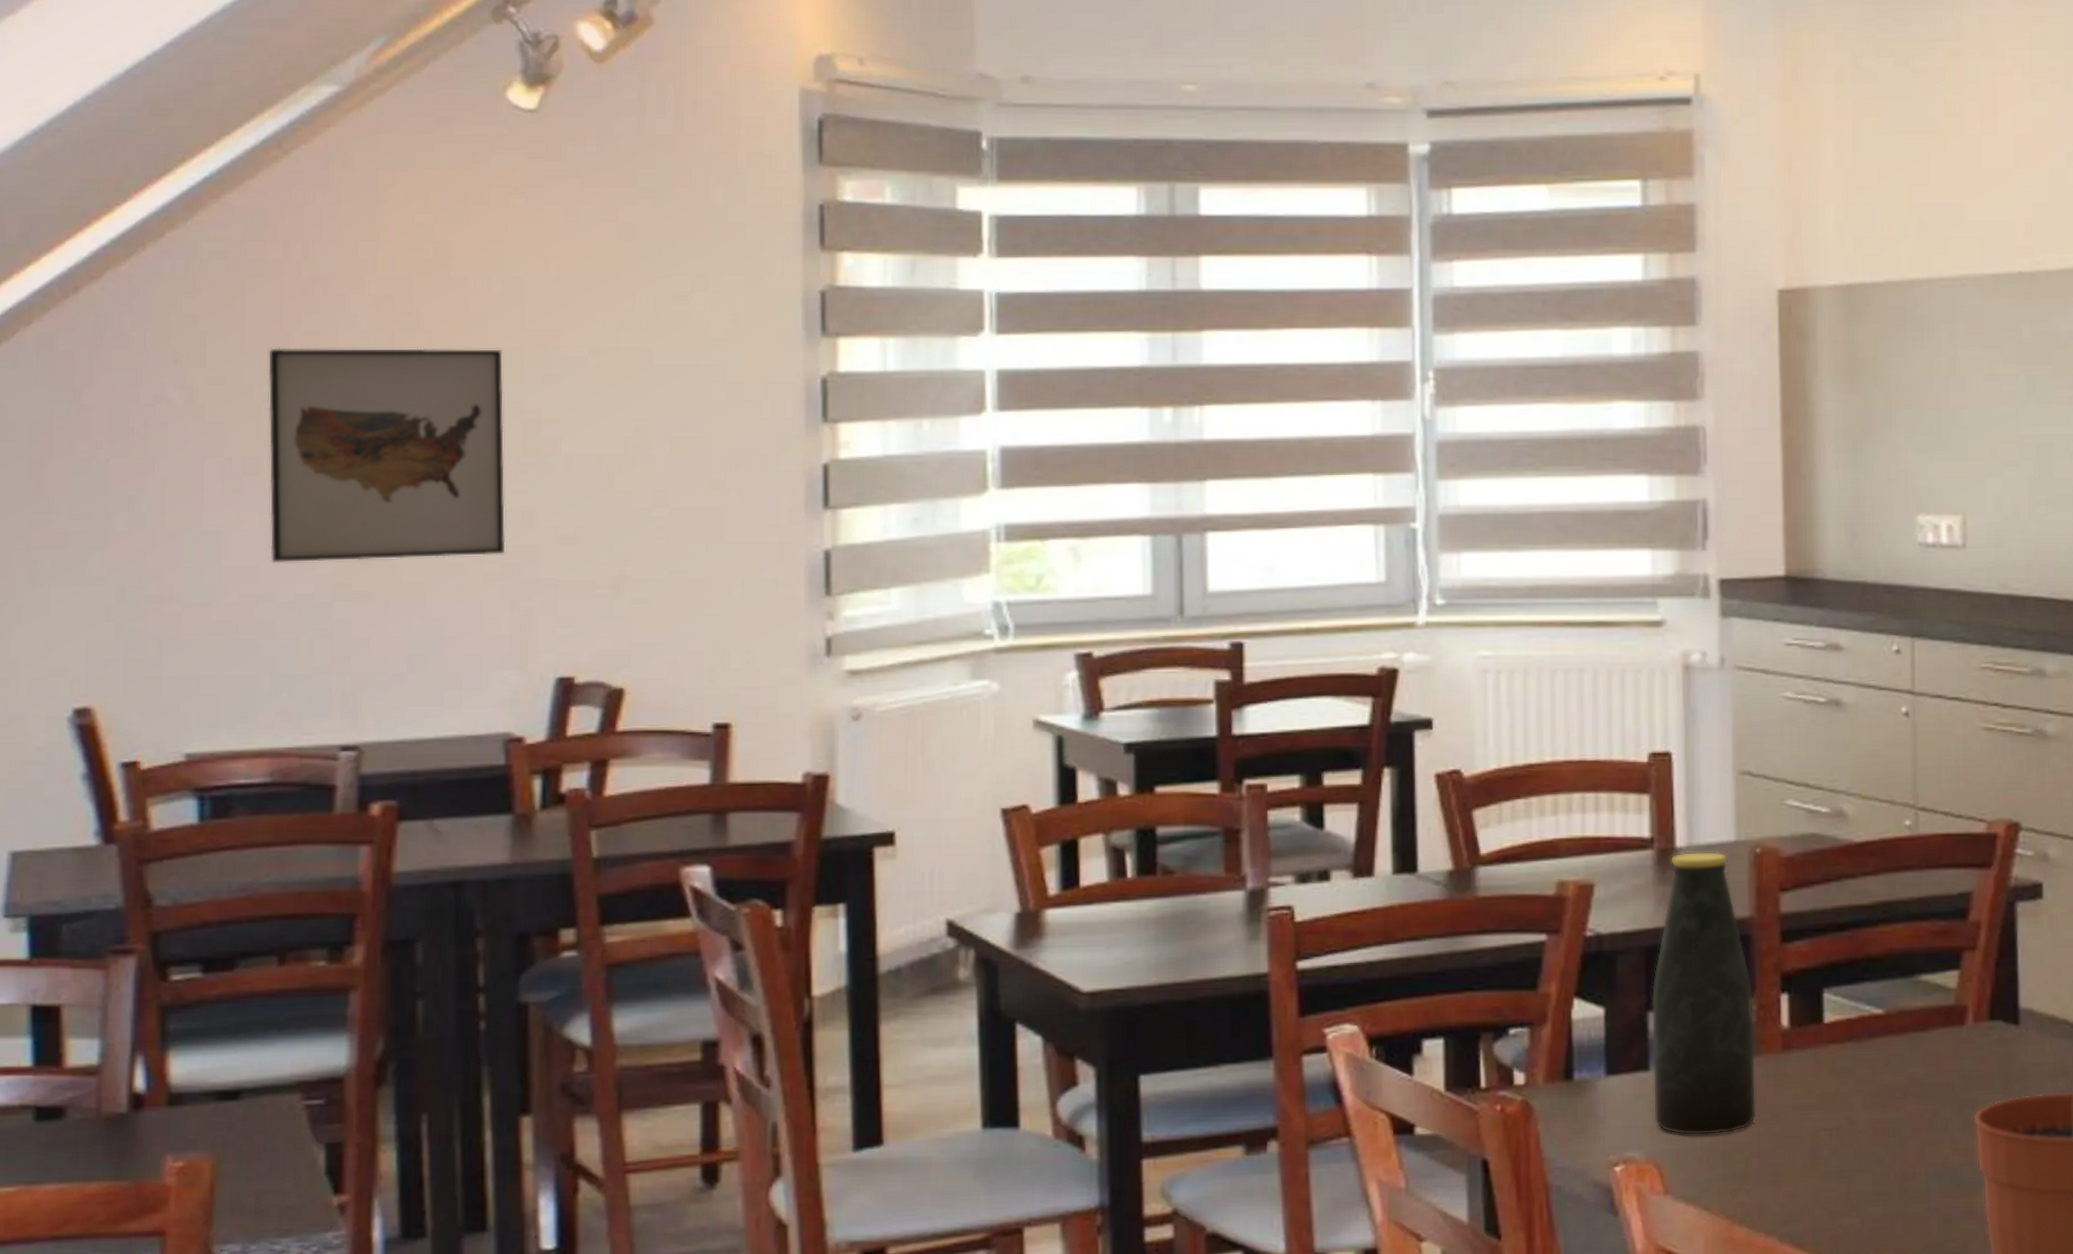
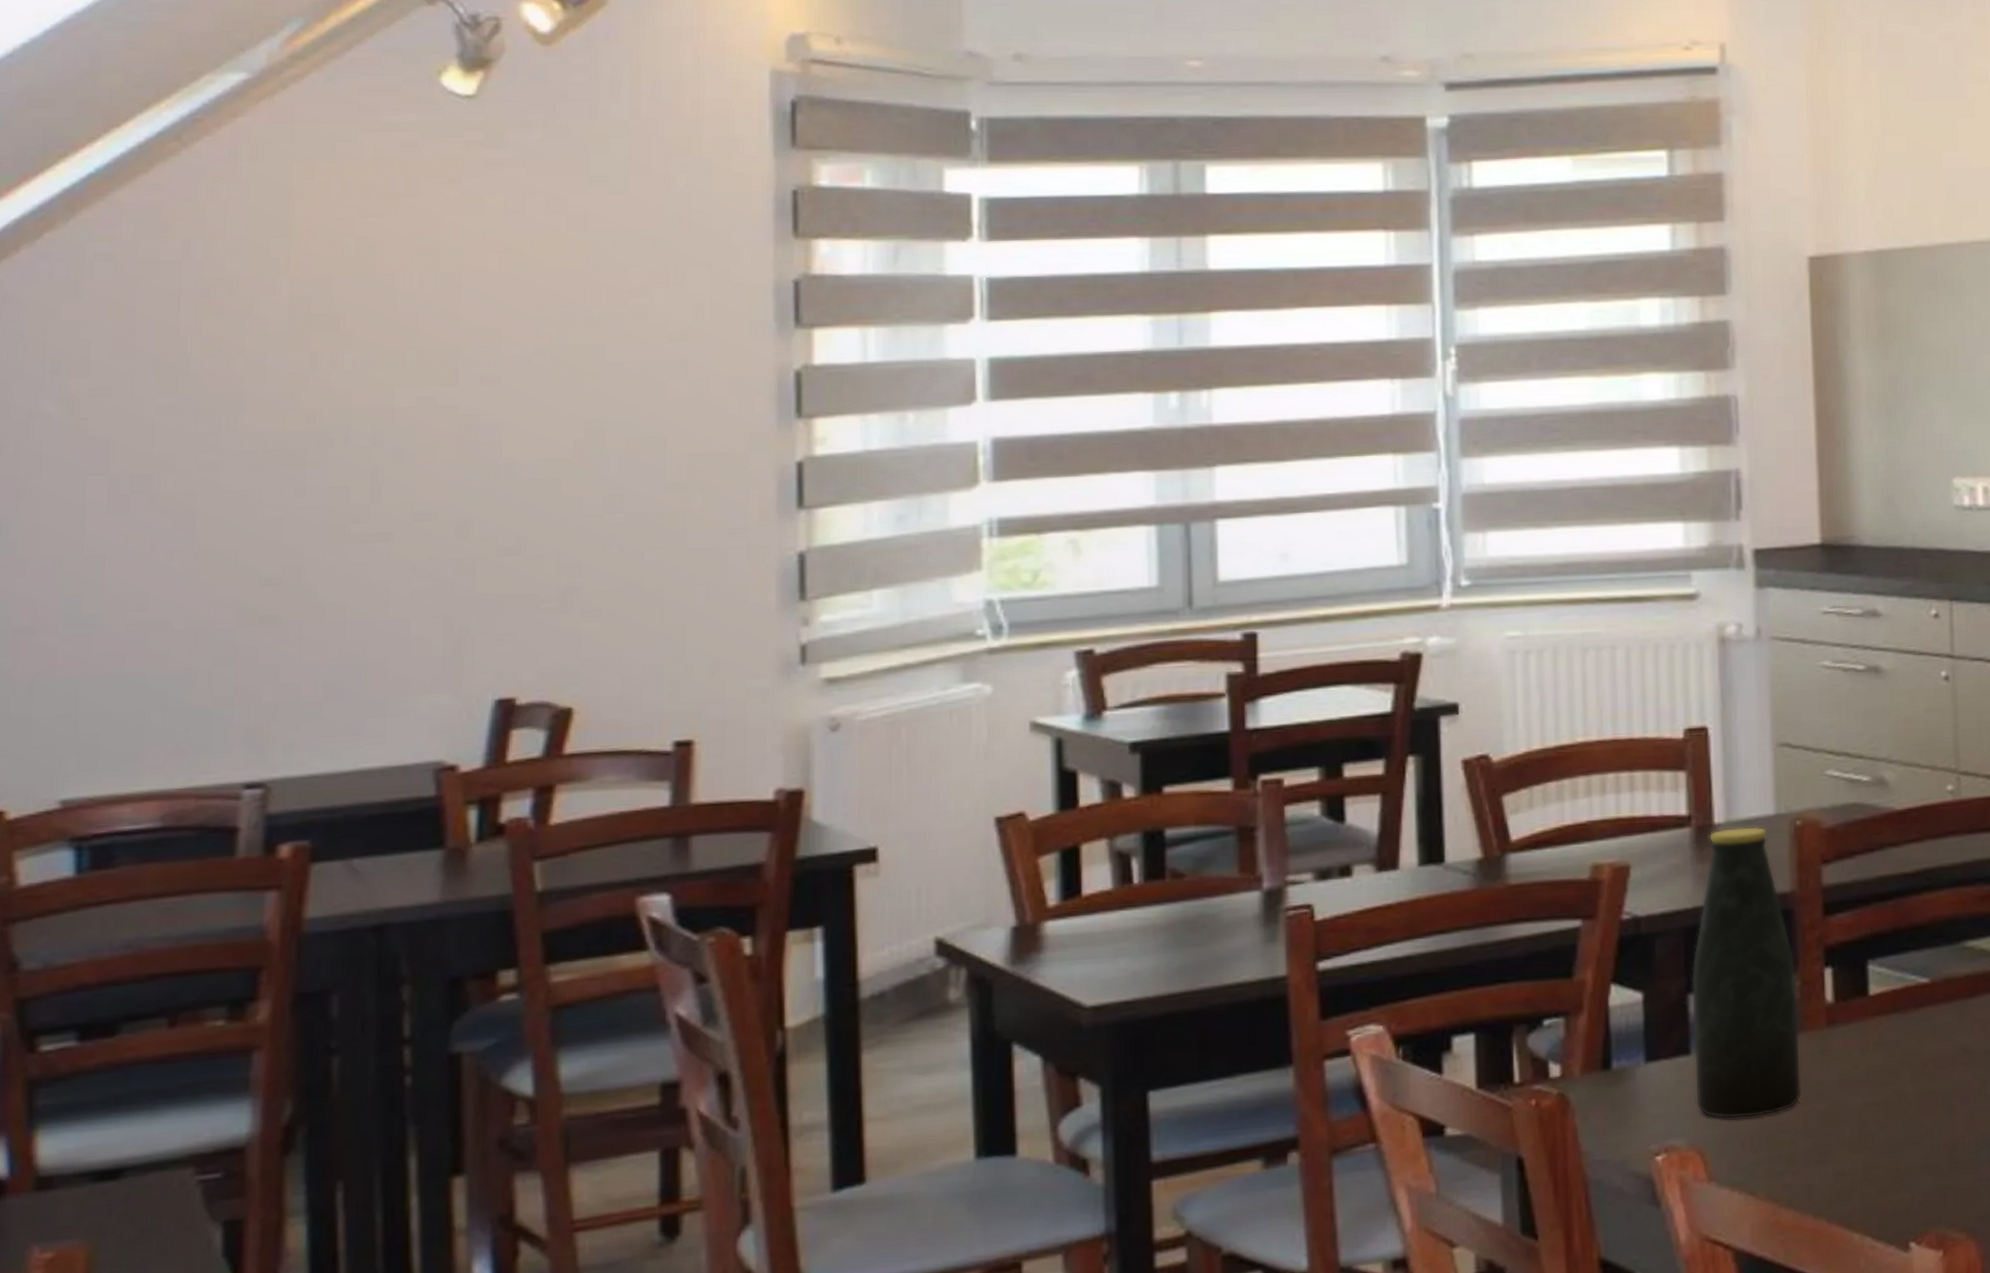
wall art: present [268,348,506,563] -> none [163,350,437,588]

